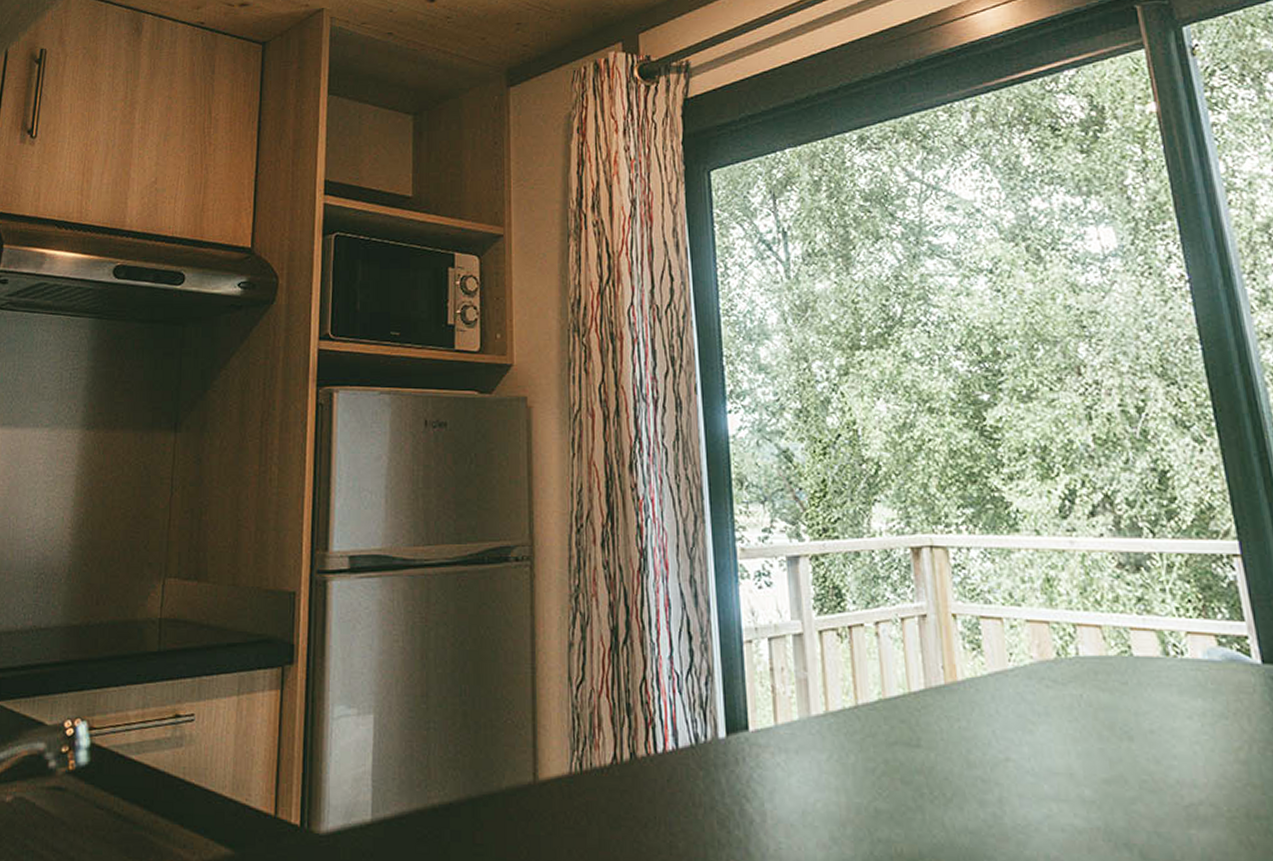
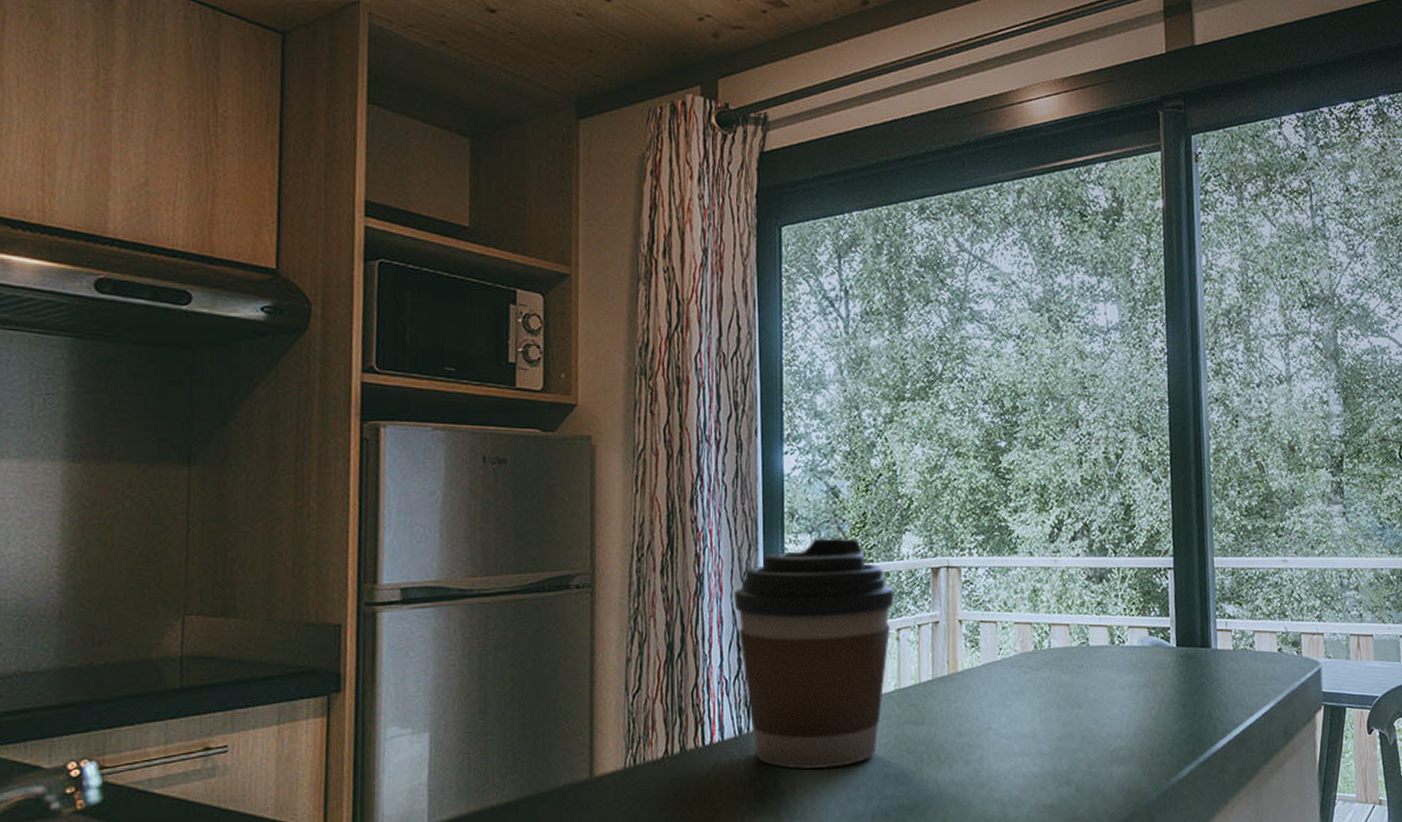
coffee cup: none [680,509,868,796] -> present [733,538,894,770]

